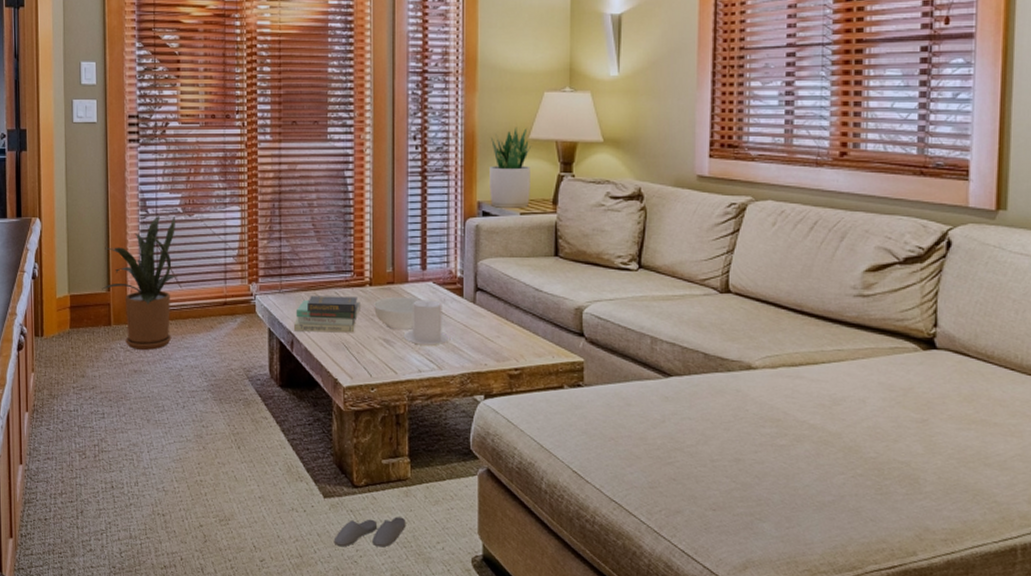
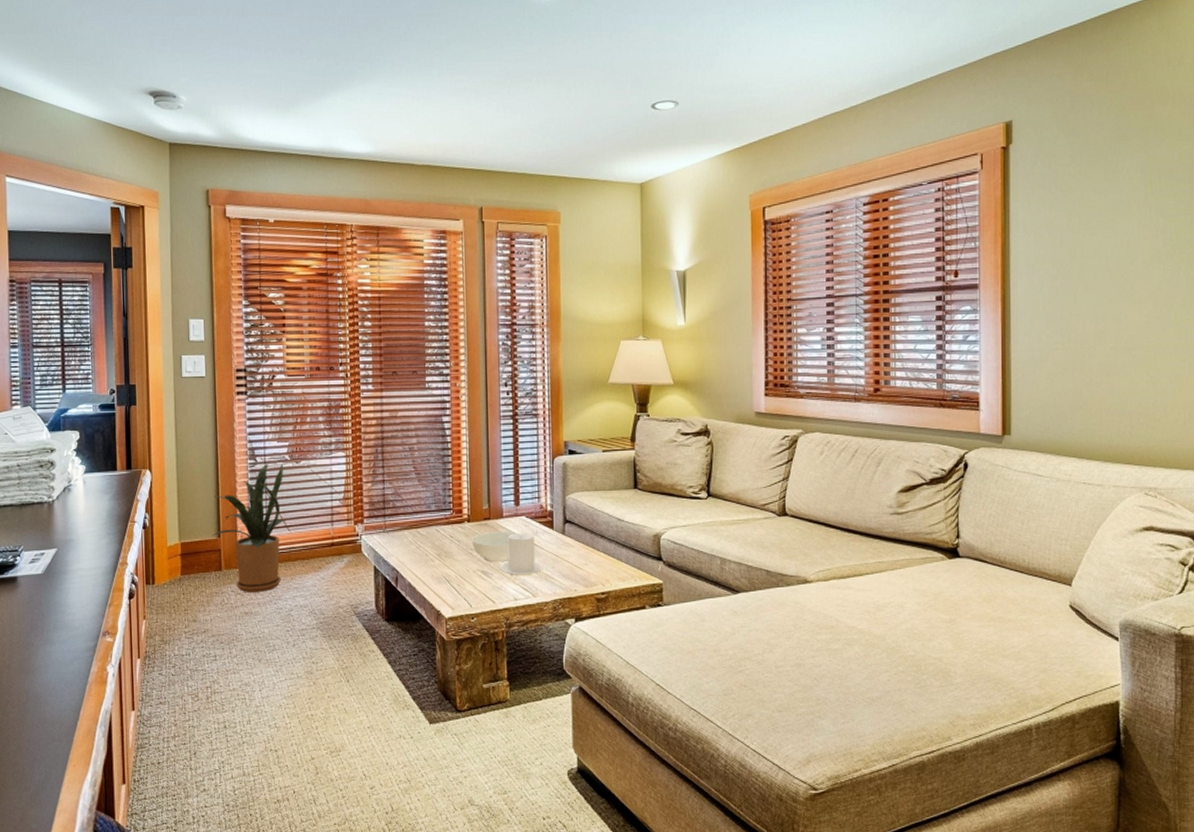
books: present [294,295,360,333] -> none [398,533,460,568]
slippers: present [333,516,406,548] -> none [439,737,507,769]
planter: present [490,127,532,208] -> none [574,373,611,446]

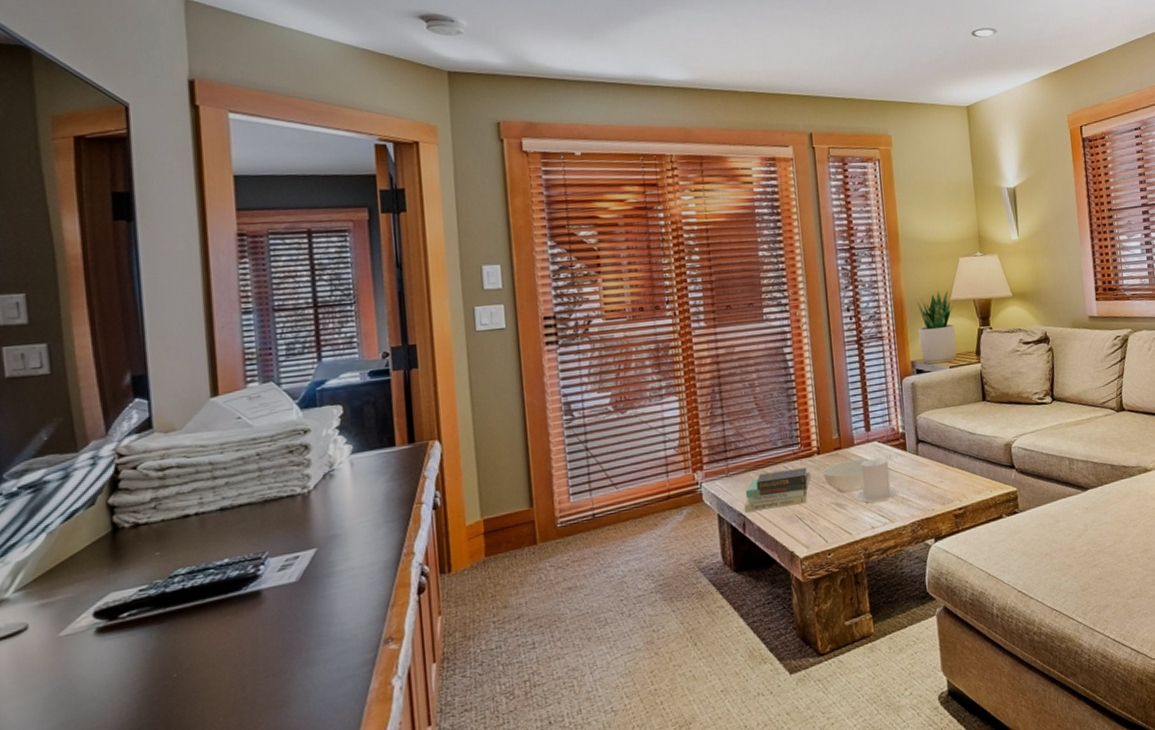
house plant: present [212,463,287,592] -> none [523,416,614,565]
books: none [398,533,460,568] -> present [744,467,811,512]
planter: none [574,373,611,446] -> present [917,291,957,365]

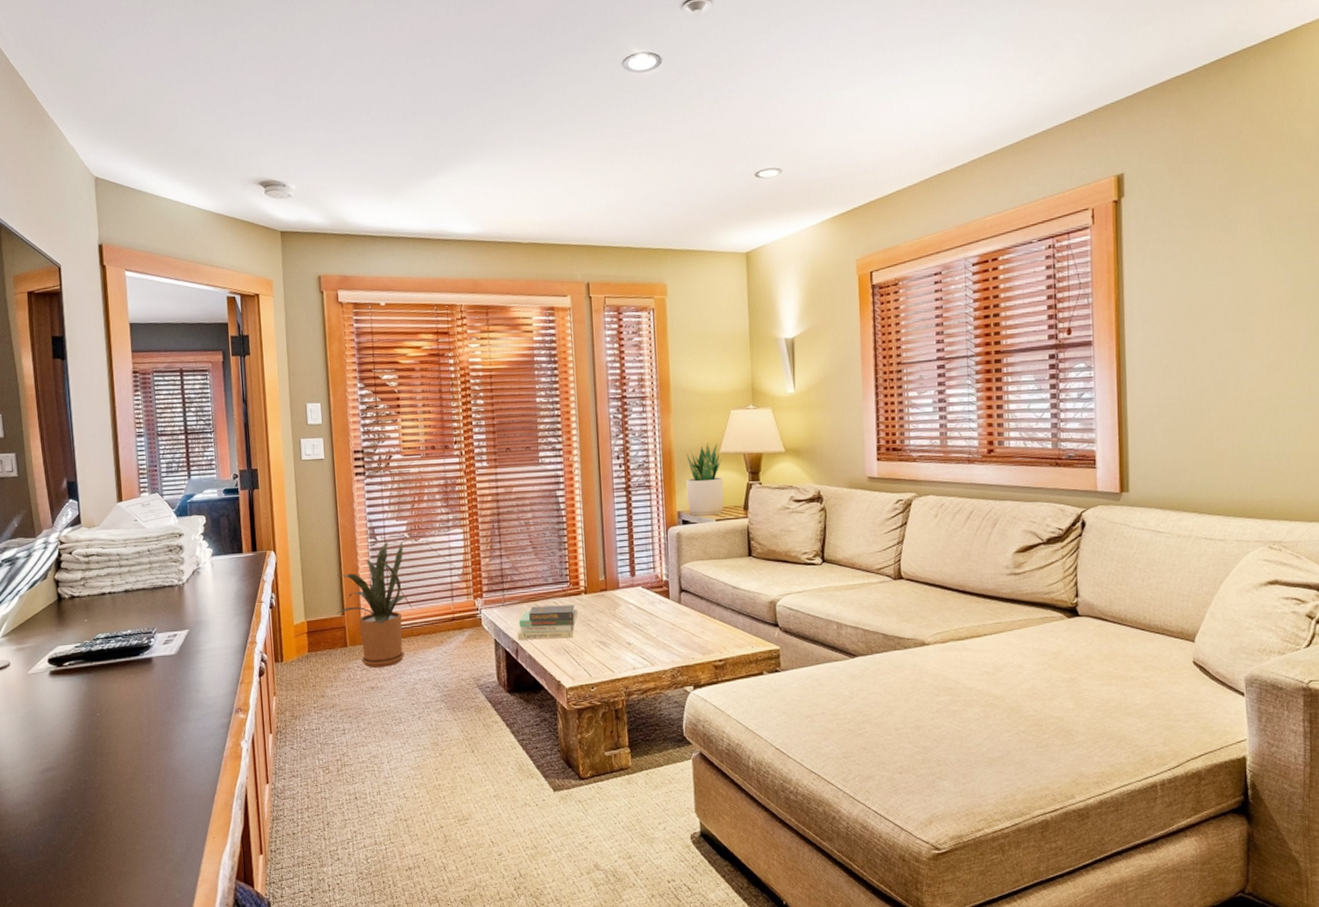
house plant: none [523,416,614,565] -> present [337,541,408,667]
bowl: present [822,458,870,493] -> none [588,601,633,633]
candle: present [854,458,899,504] -> none [618,603,661,646]

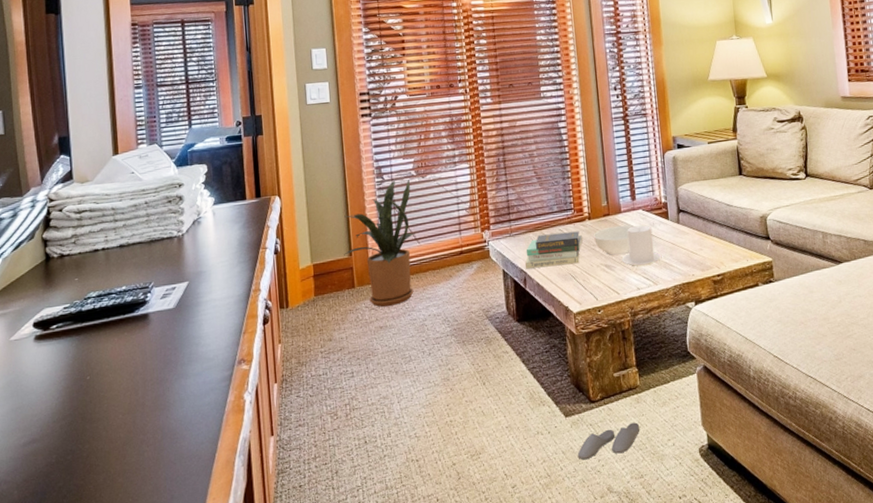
slippers: none [565,803,630,835] -> present [577,422,640,460]
bowl: none [588,601,633,633] -> present [593,225,635,256]
candle: none [618,603,661,646] -> present [621,225,662,267]
planter: present [686,443,724,516] -> none [678,71,715,140]

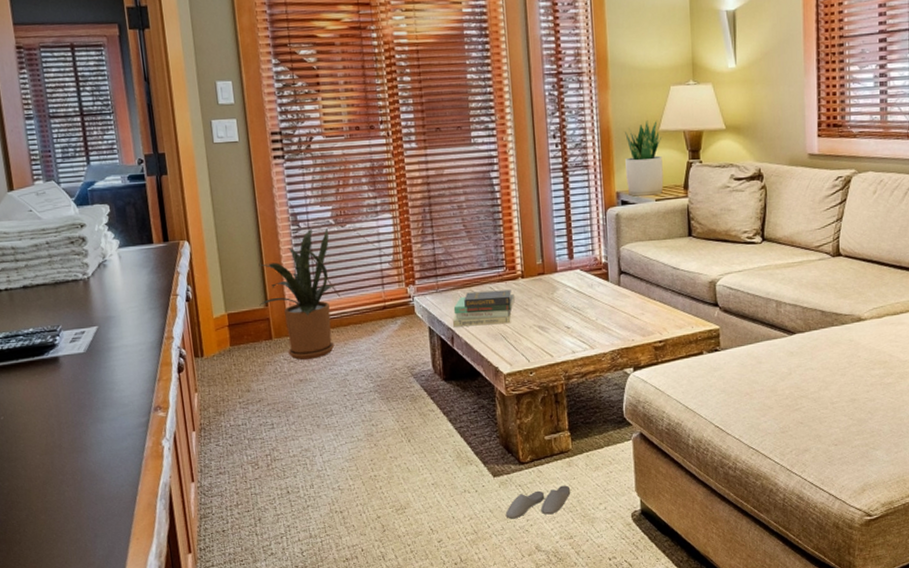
bowl: present [593,225,635,256] -> none [526,285,572,317]
candle: present [621,225,662,267] -> none [556,286,600,330]
planter: none [678,71,715,140] -> present [625,120,664,197]

